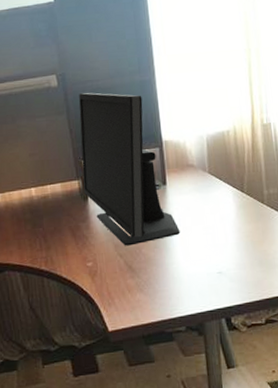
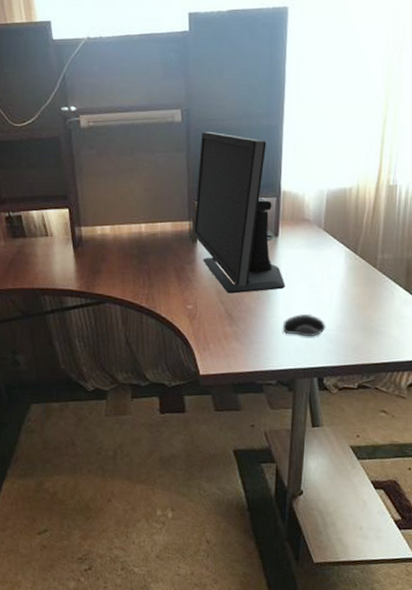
computer mouse: none [183,256,226,279] -> present [283,314,326,337]

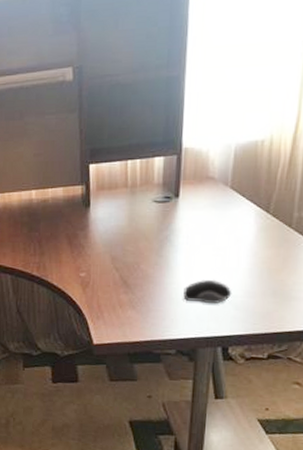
monitor: present [193,132,285,294] -> none [86,89,187,260]

